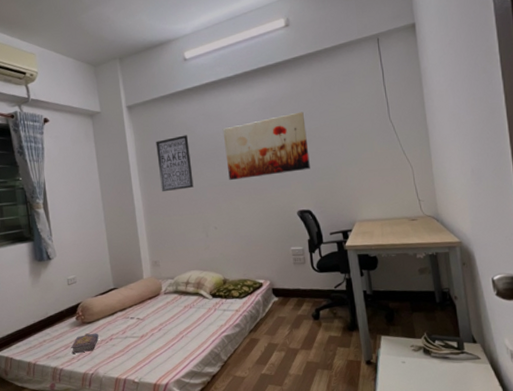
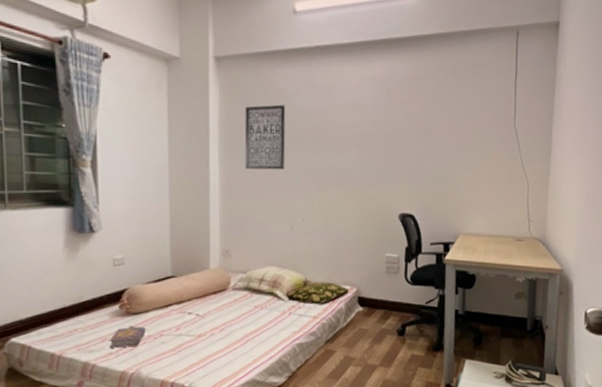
wall art: present [222,111,310,181] -> none [327,100,424,169]

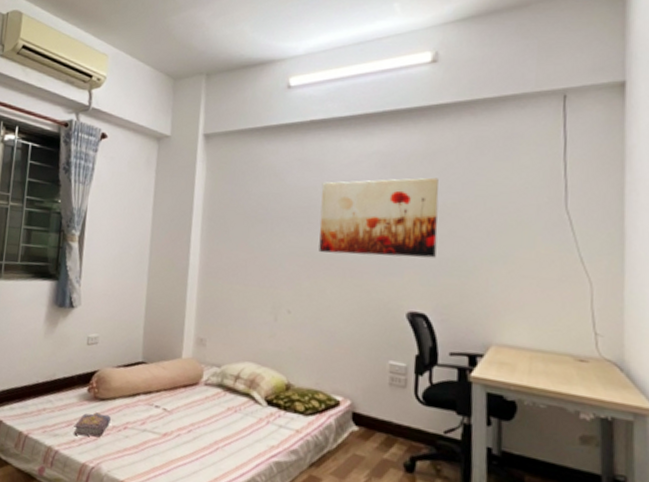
wall art: present [244,104,286,170] -> none [226,182,275,253]
wall art: none [327,100,424,169] -> present [319,177,439,258]

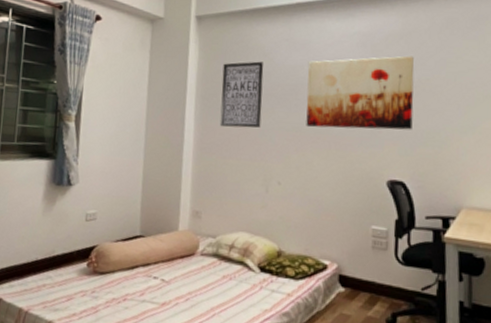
book: present [73,412,111,437] -> none [73,286,110,310]
wall art: none [226,182,275,253] -> present [219,61,264,128]

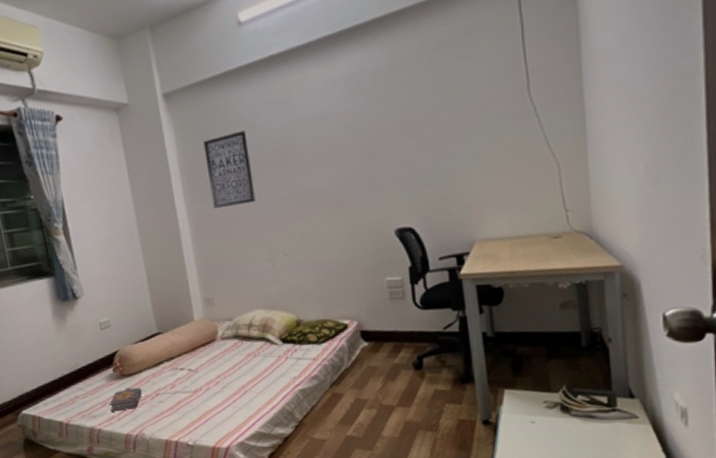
book: none [73,286,110,310] -> present [109,387,142,412]
wall art: present [306,56,414,130] -> none [293,90,414,191]

